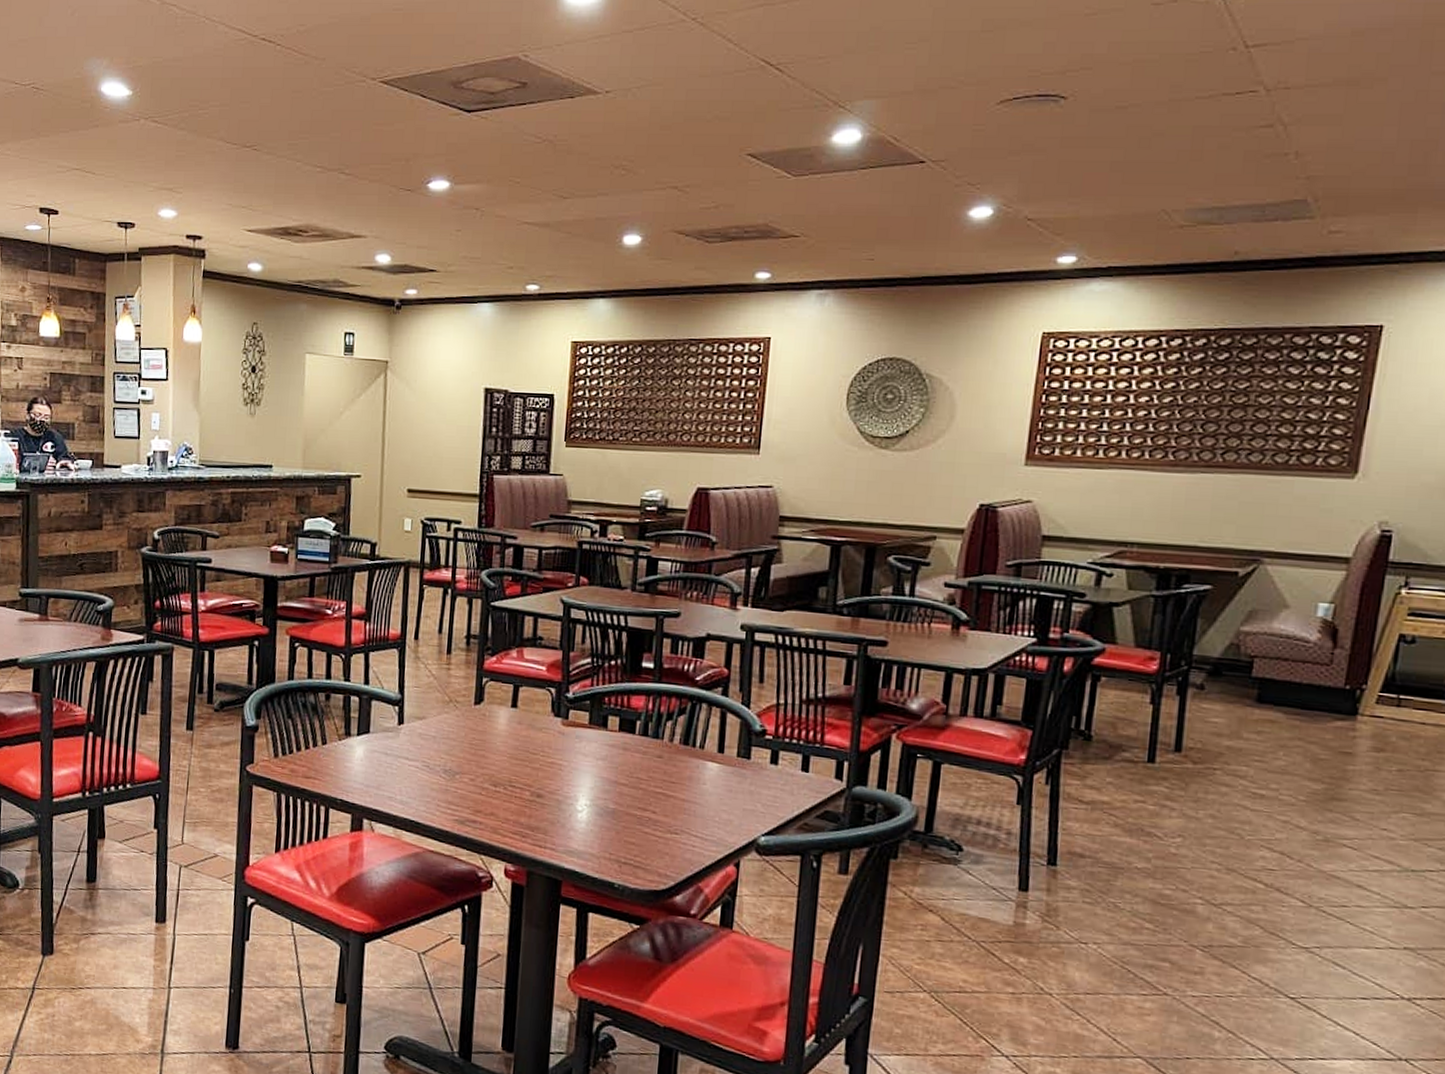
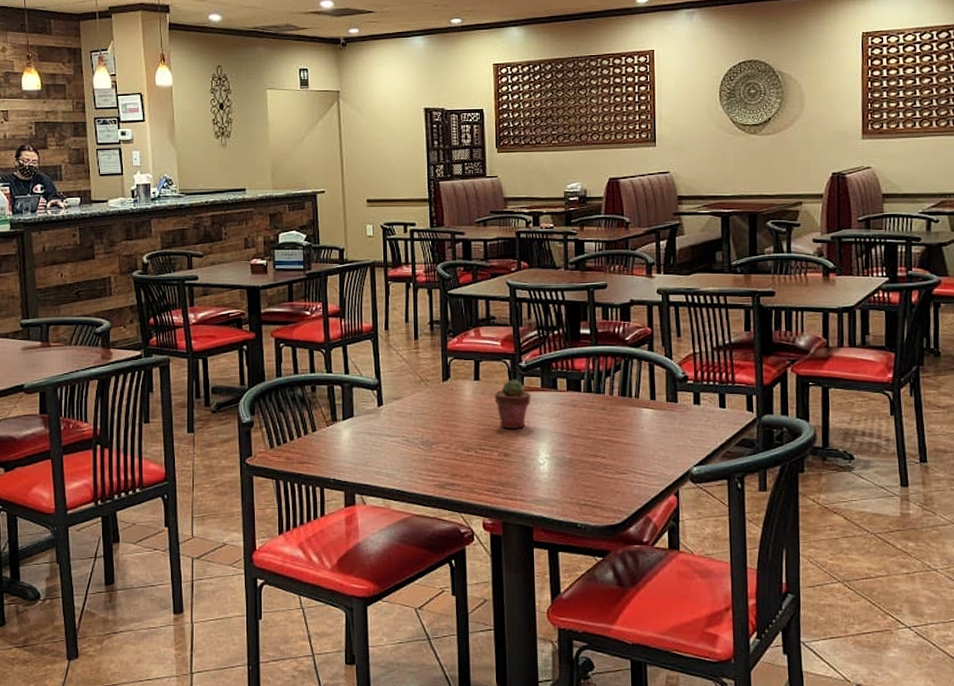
potted succulent: none [532,710,576,768] -> present [494,378,531,429]

